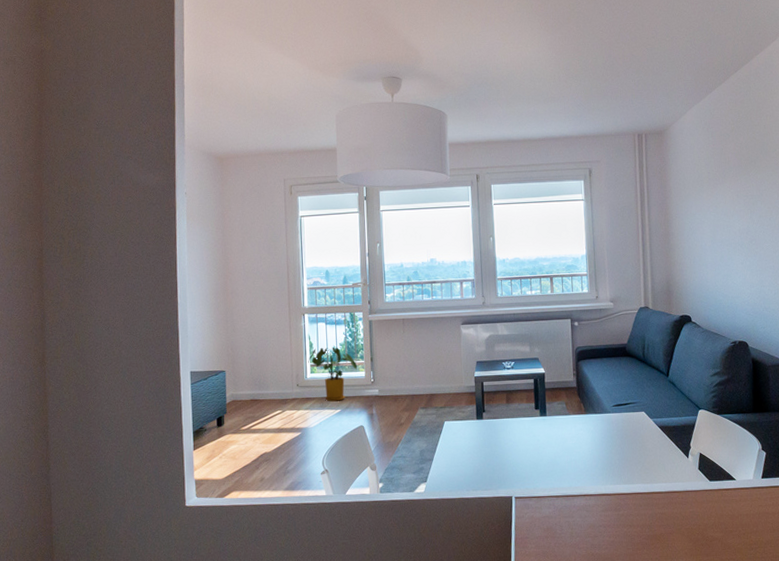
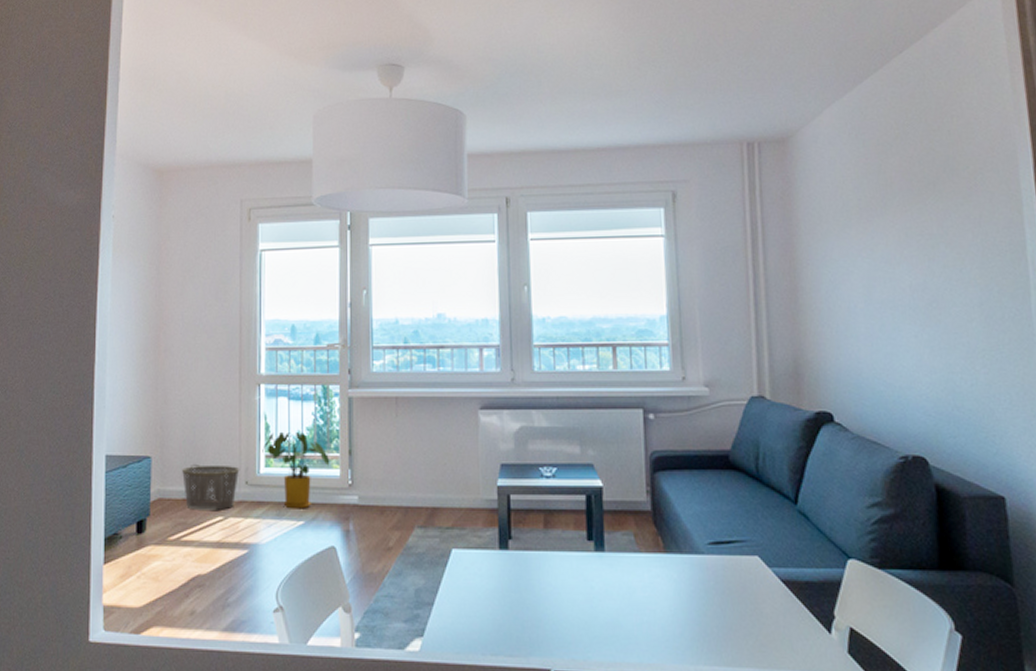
basket: none [249,373,292,407] -> present [182,463,240,510]

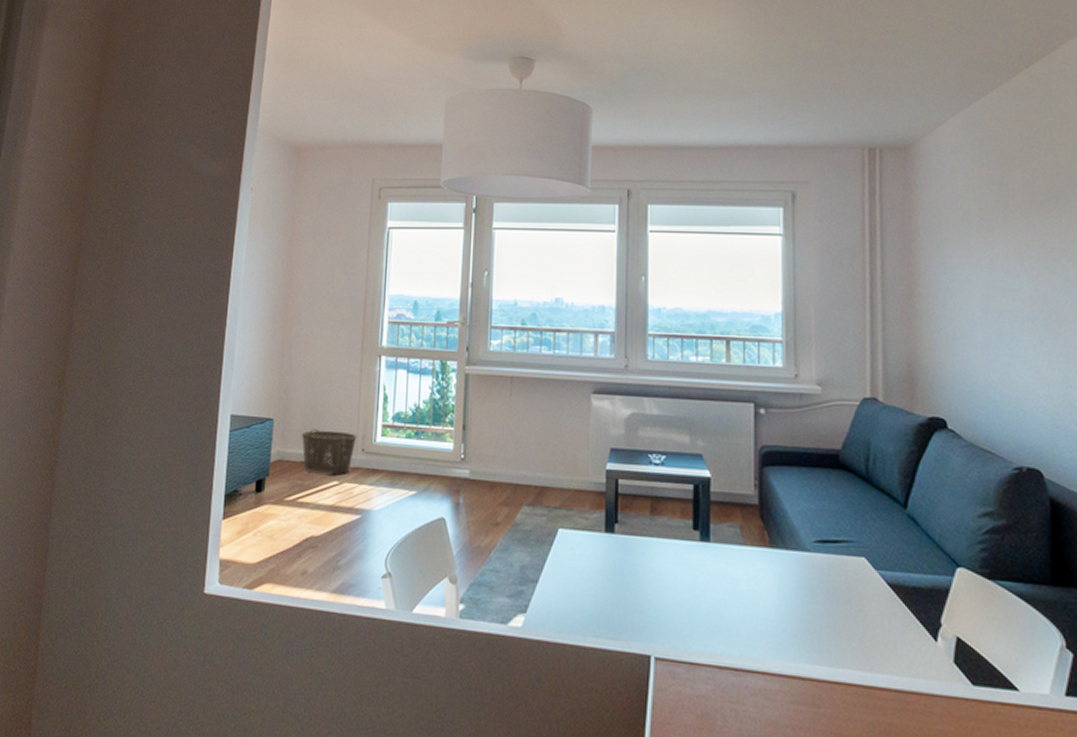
house plant: present [262,431,330,509] -> none [379,402,445,480]

